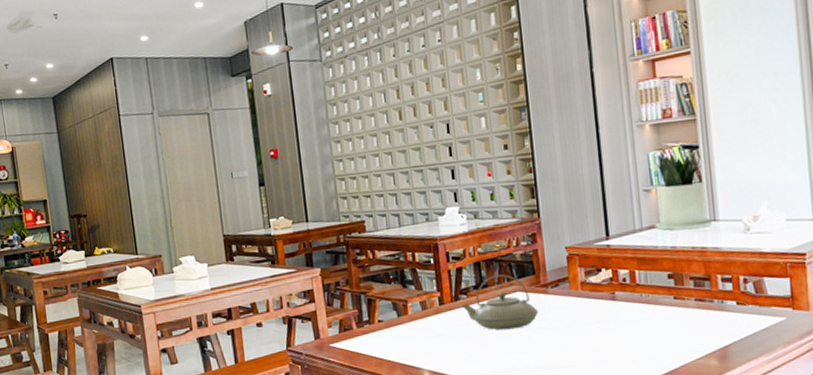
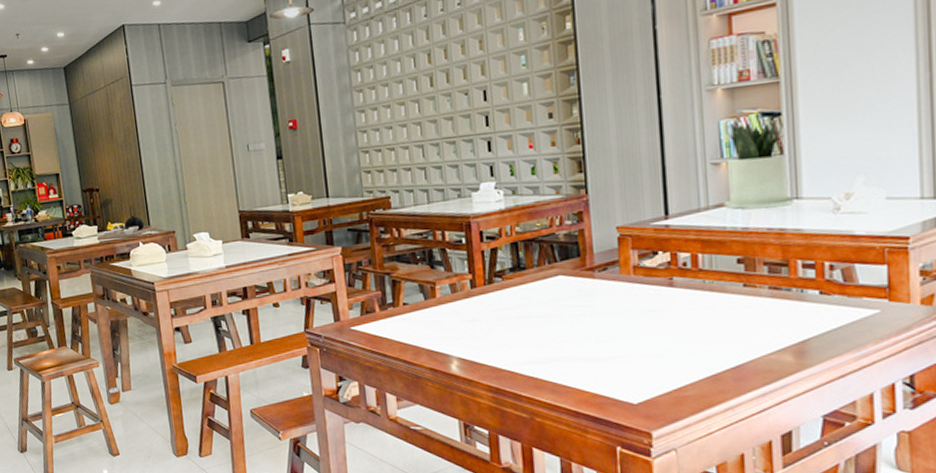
tea set: none [85,231,145,265] -> present [97,206,158,240]
teapot: present [461,274,538,330] -> none [495,256,583,317]

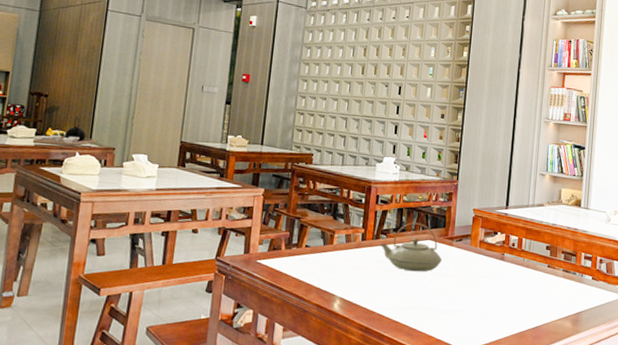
teapot: none [495,256,583,317] -> present [380,222,442,272]
planter: present [723,118,795,210] -> none [543,148,586,213]

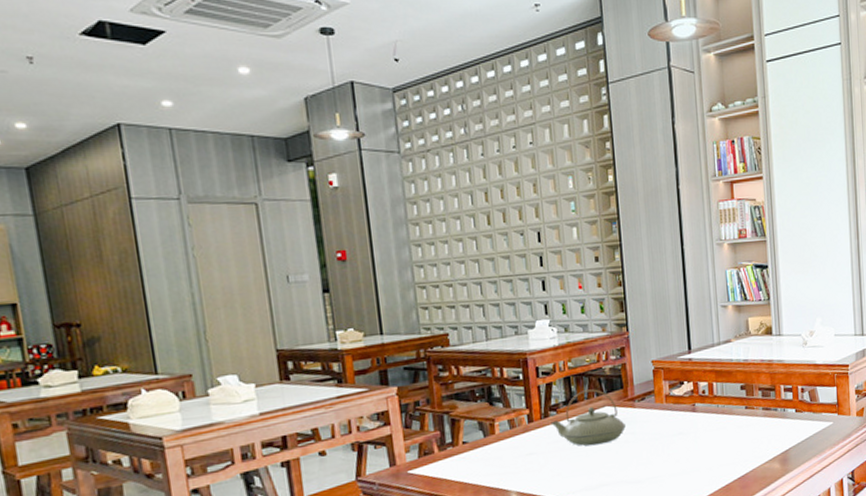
tea set: present [33,117,99,147] -> none [78,345,168,388]

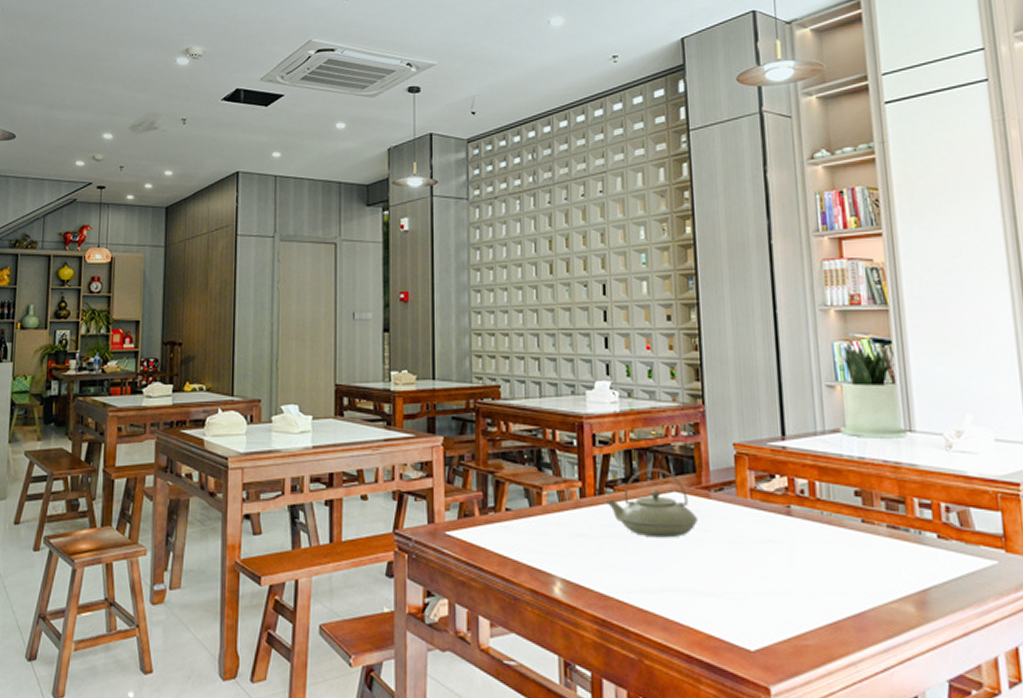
planter: none [730,270,778,345] -> present [839,346,908,438]

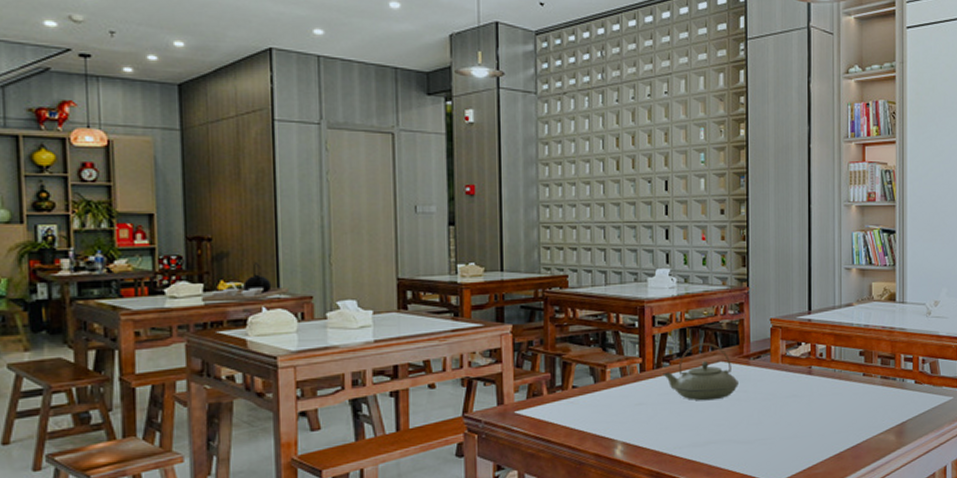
tea set: none [171,366,242,403] -> present [202,263,290,302]
planter: present [839,346,908,438] -> none [852,235,901,310]

